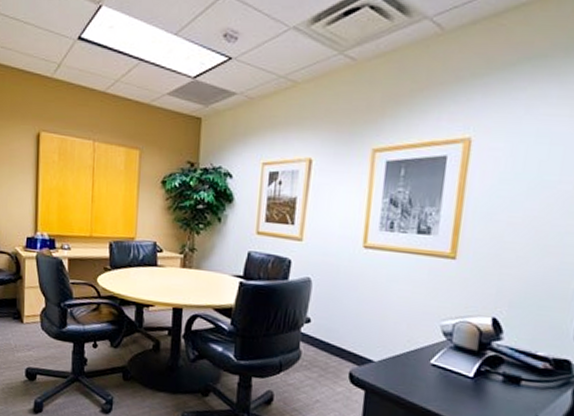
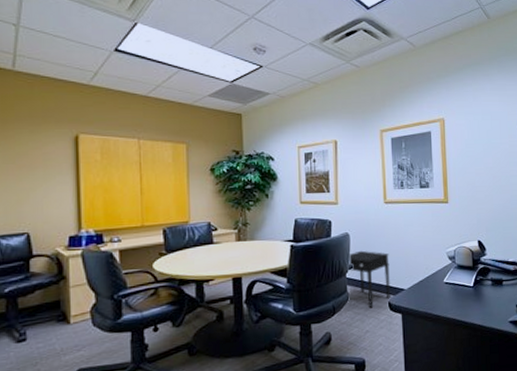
side table: none [306,302,360,375] -> present [348,250,390,308]

